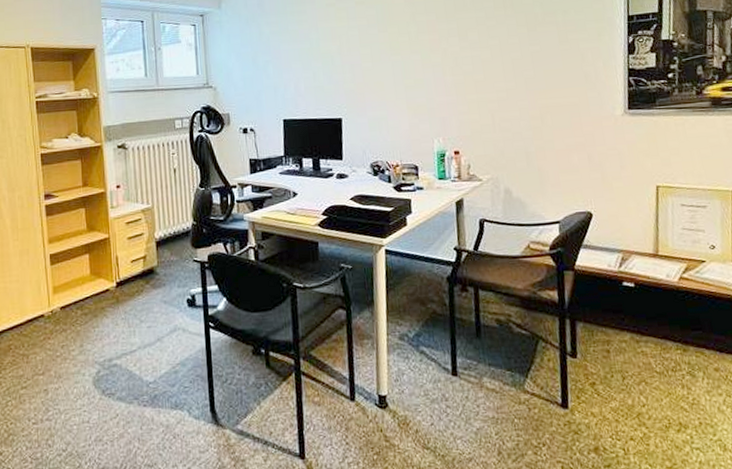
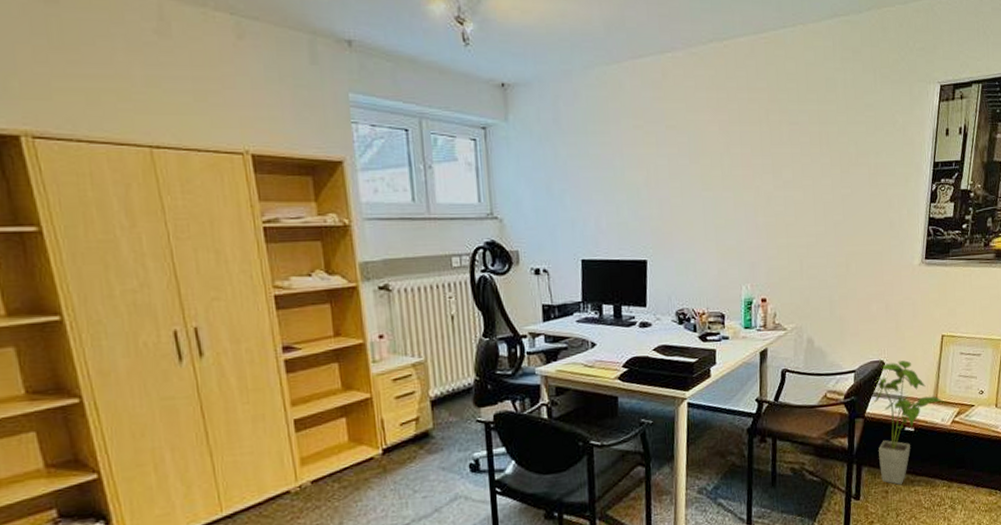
house plant: none [581,212,670,344] -> present [871,360,946,485]

